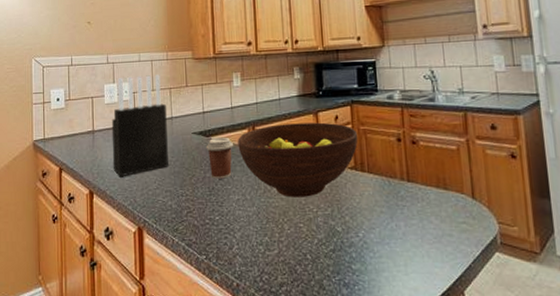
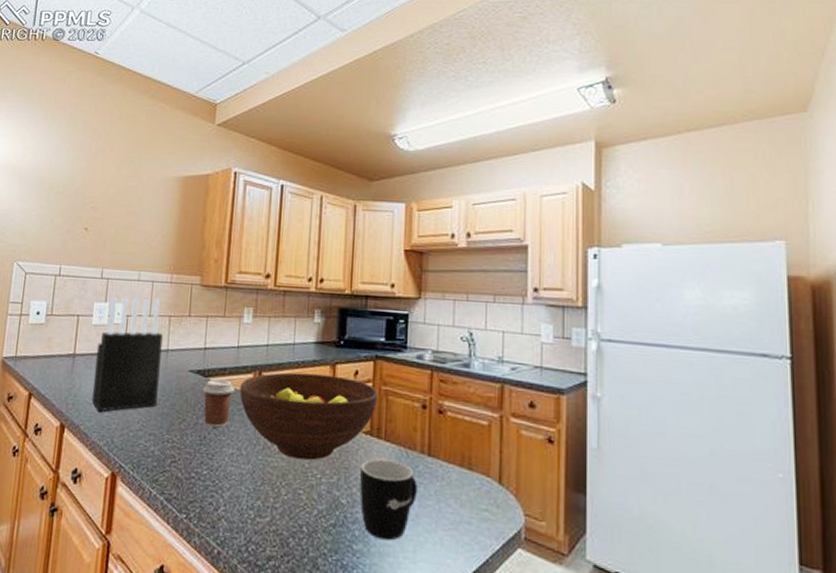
mug: none [350,189,402,258] -> present [360,458,417,541]

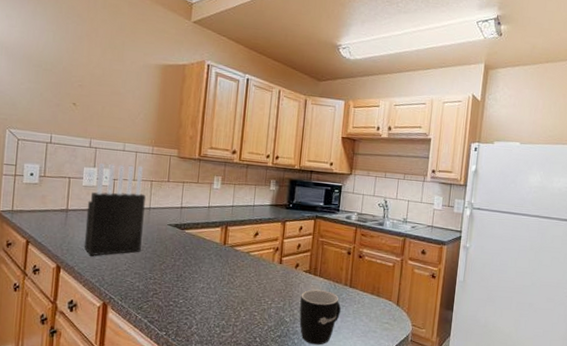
coffee cup: present [202,379,234,428] -> none [179,231,205,268]
fruit bowl: present [239,372,379,461] -> none [209,227,317,291]

